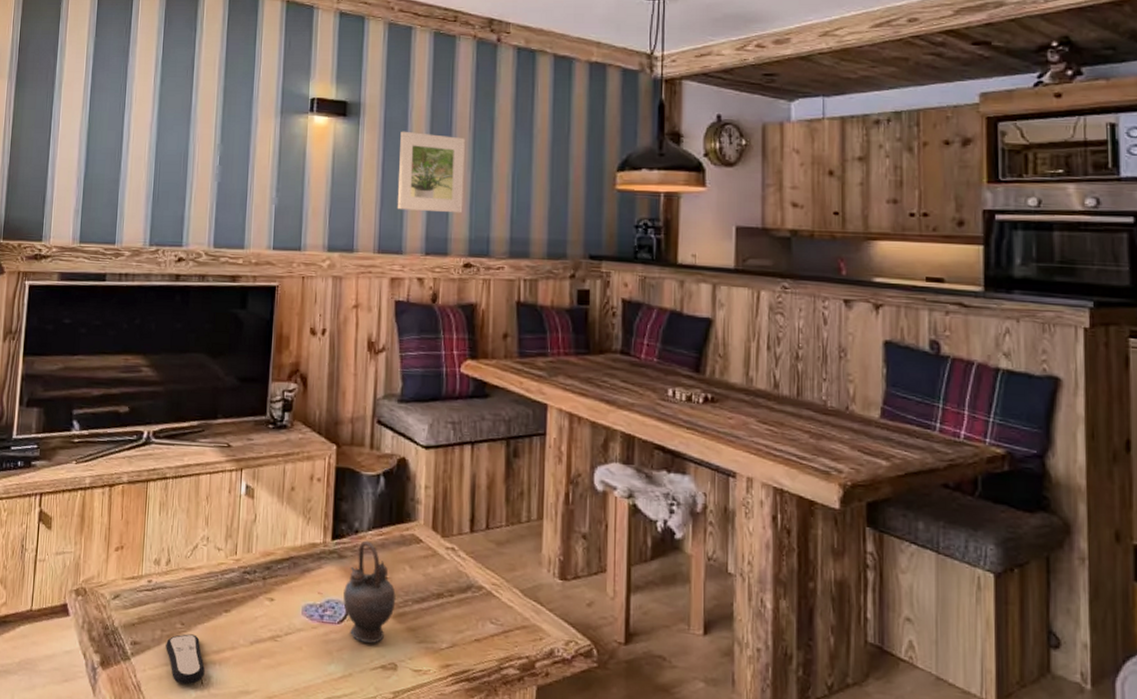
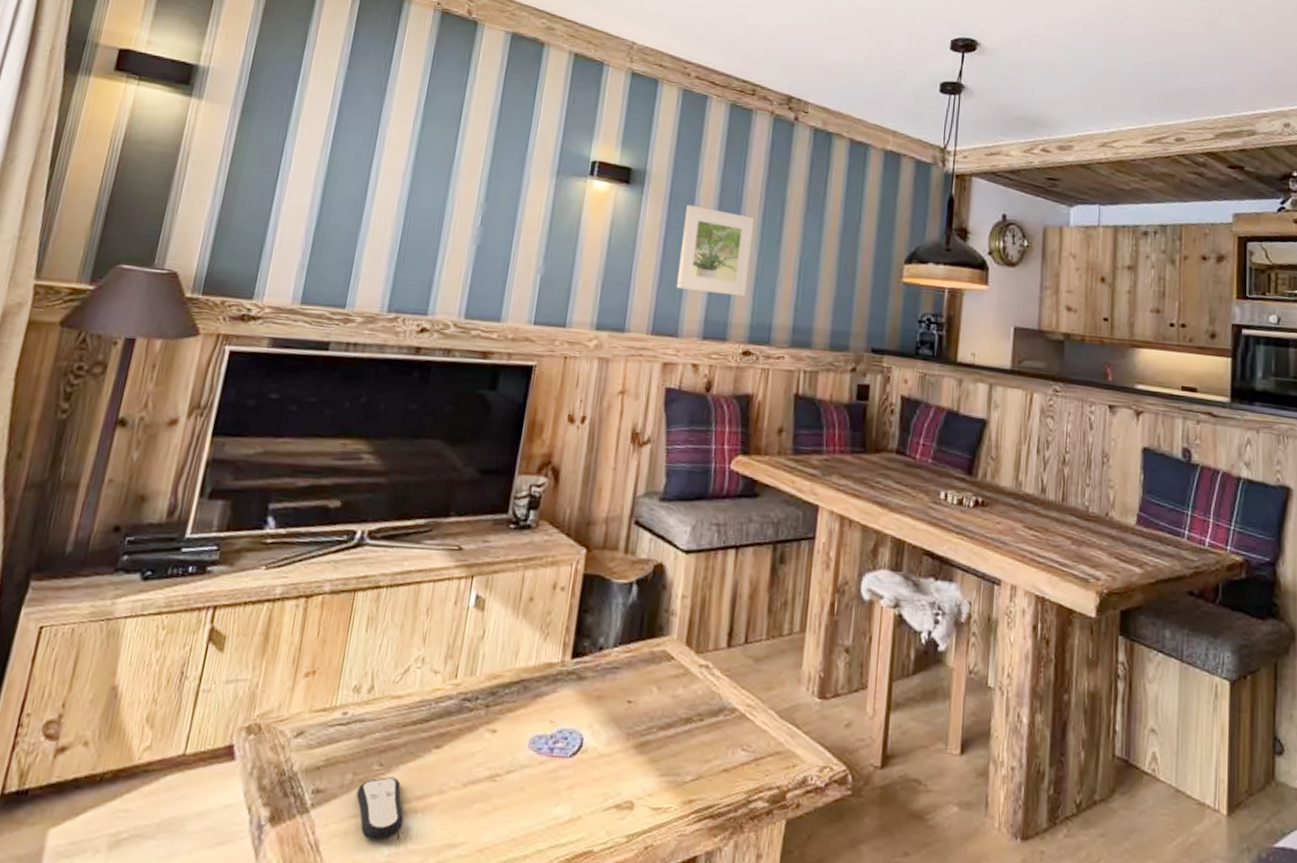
teapot: present [343,540,396,644] -> none [578,658,640,780]

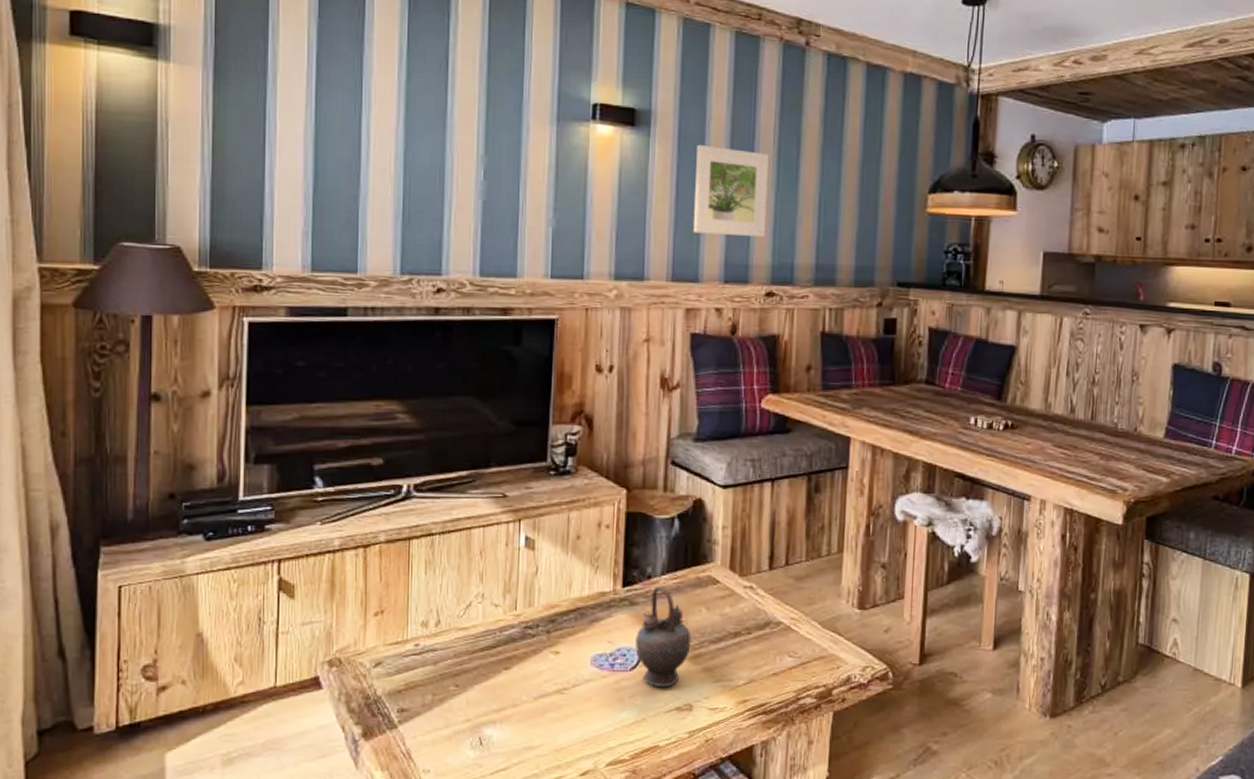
remote control: present [356,777,404,840] -> none [438,695,484,747]
teapot: none [578,658,640,780] -> present [635,585,691,688]

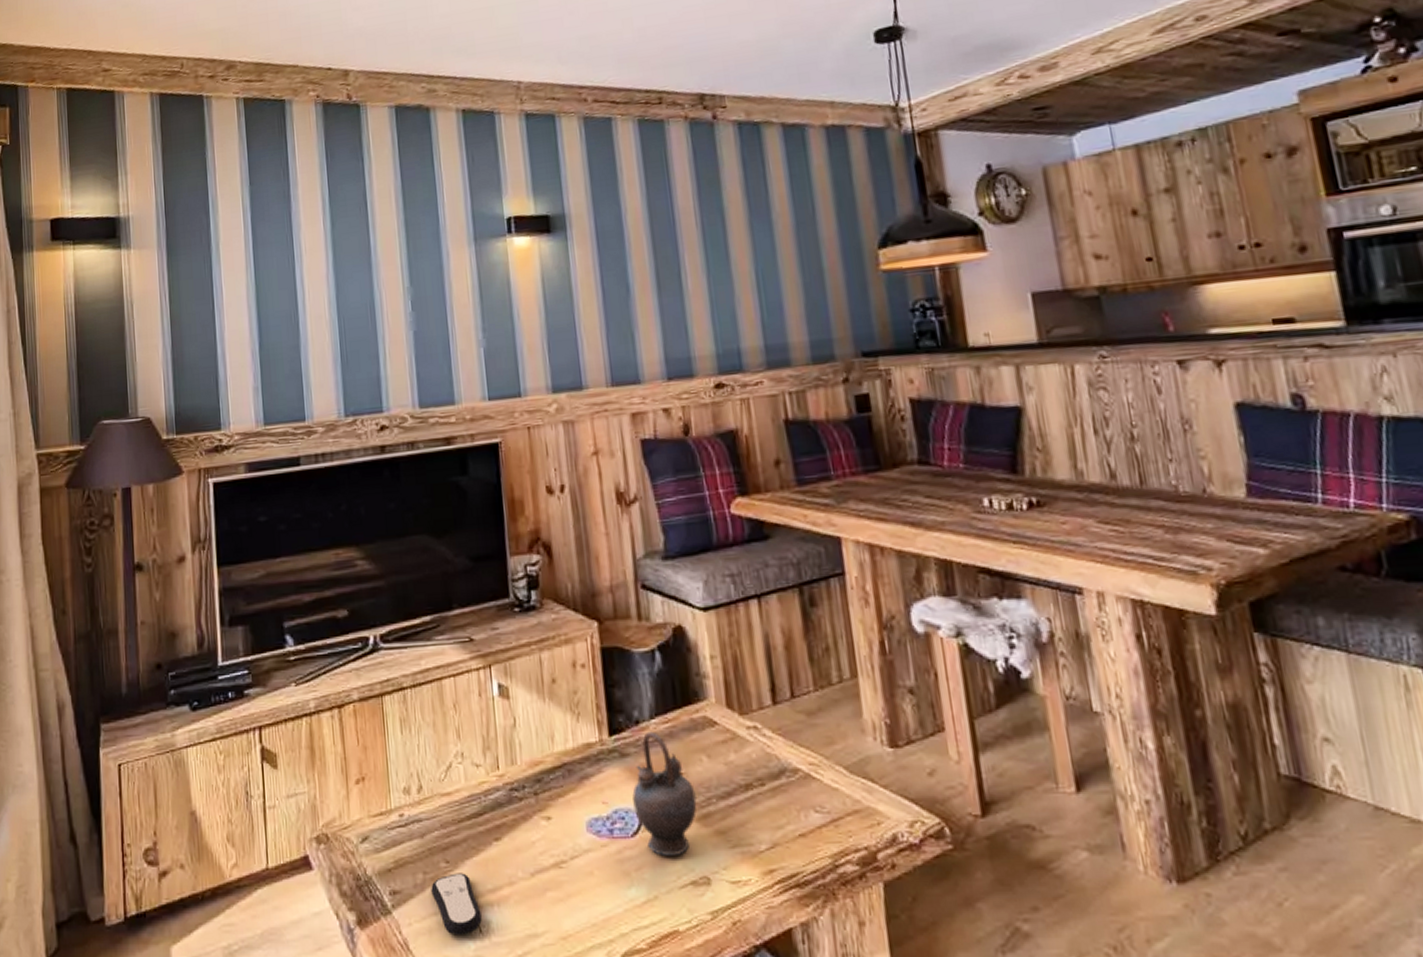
remote control: none [438,695,484,747] -> present [431,873,482,936]
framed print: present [692,144,769,238] -> none [617,236,704,332]

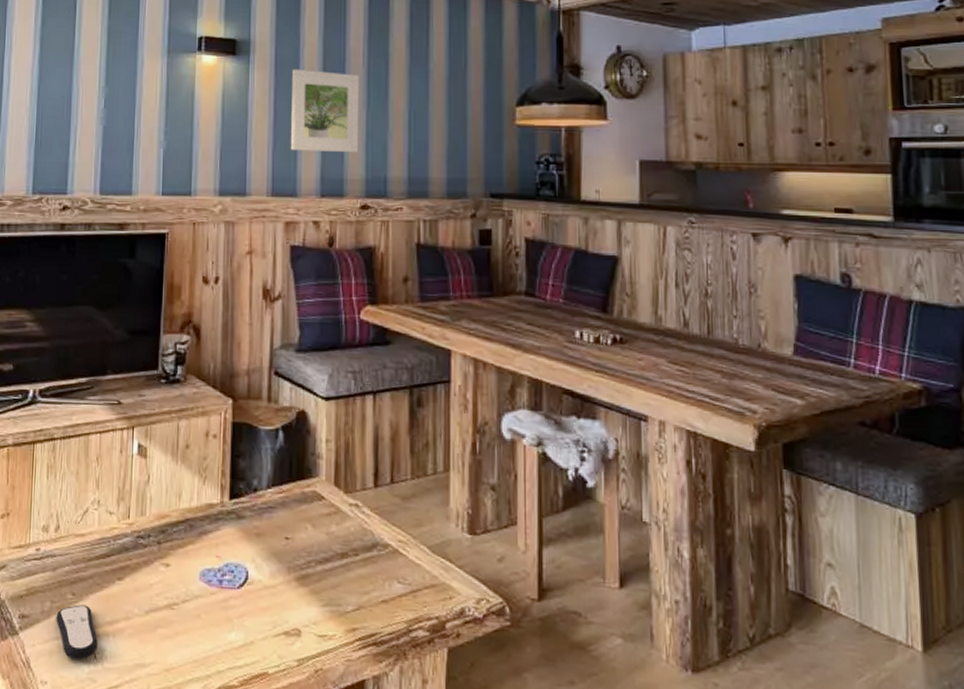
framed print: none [617,236,704,332] -> present [290,69,359,153]
teapot: present [632,731,697,857] -> none [243,499,298,609]

